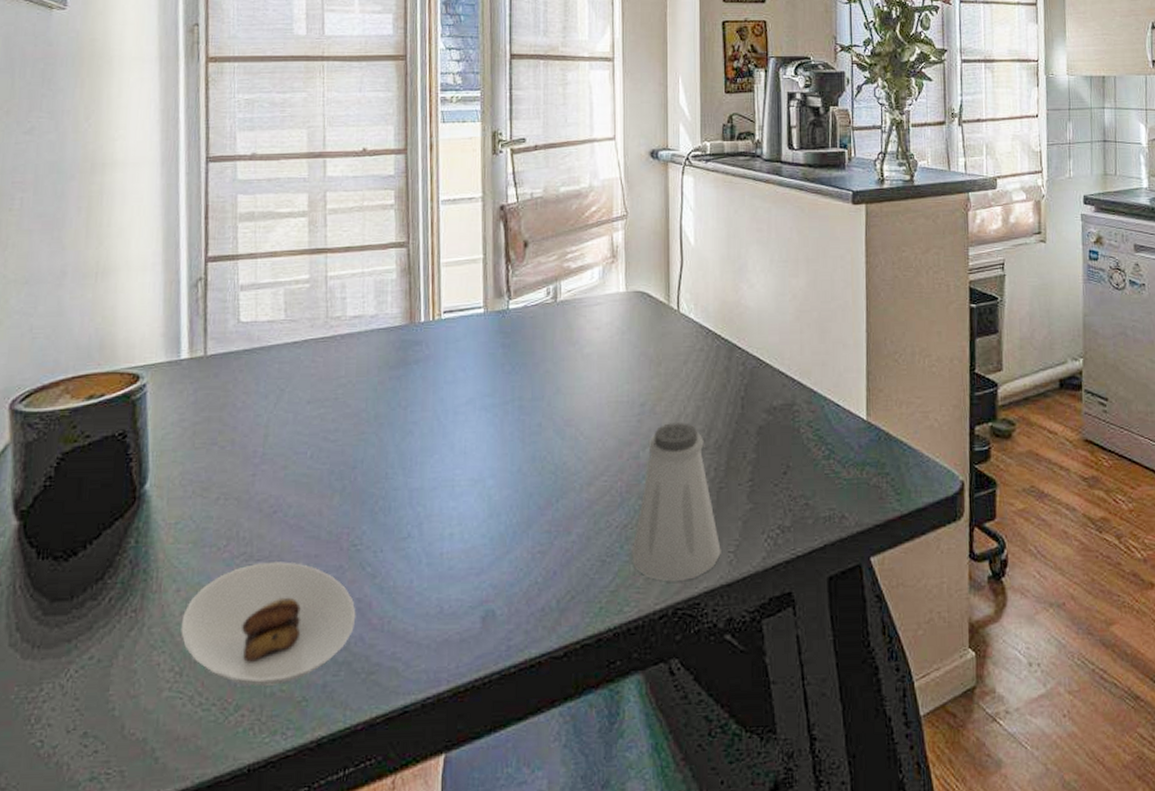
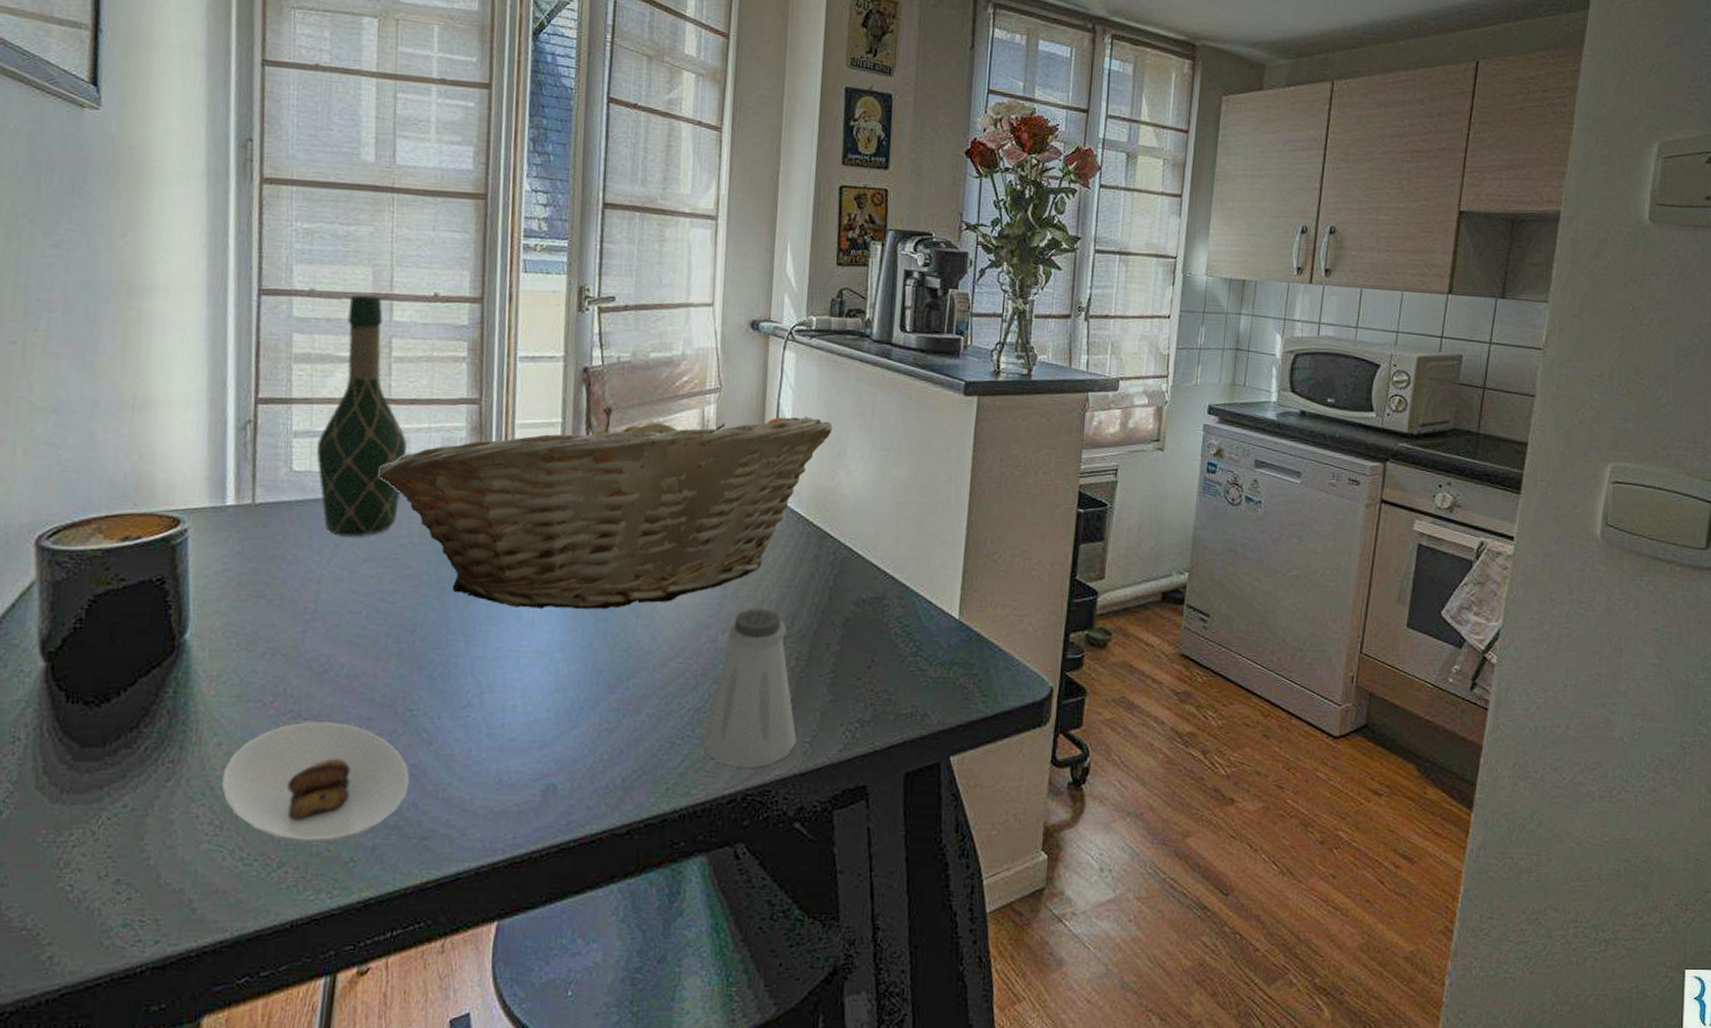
wine bottle: none [261,155,343,381] -> present [316,294,407,537]
fruit basket: none [318,235,733,438] -> present [378,407,833,610]

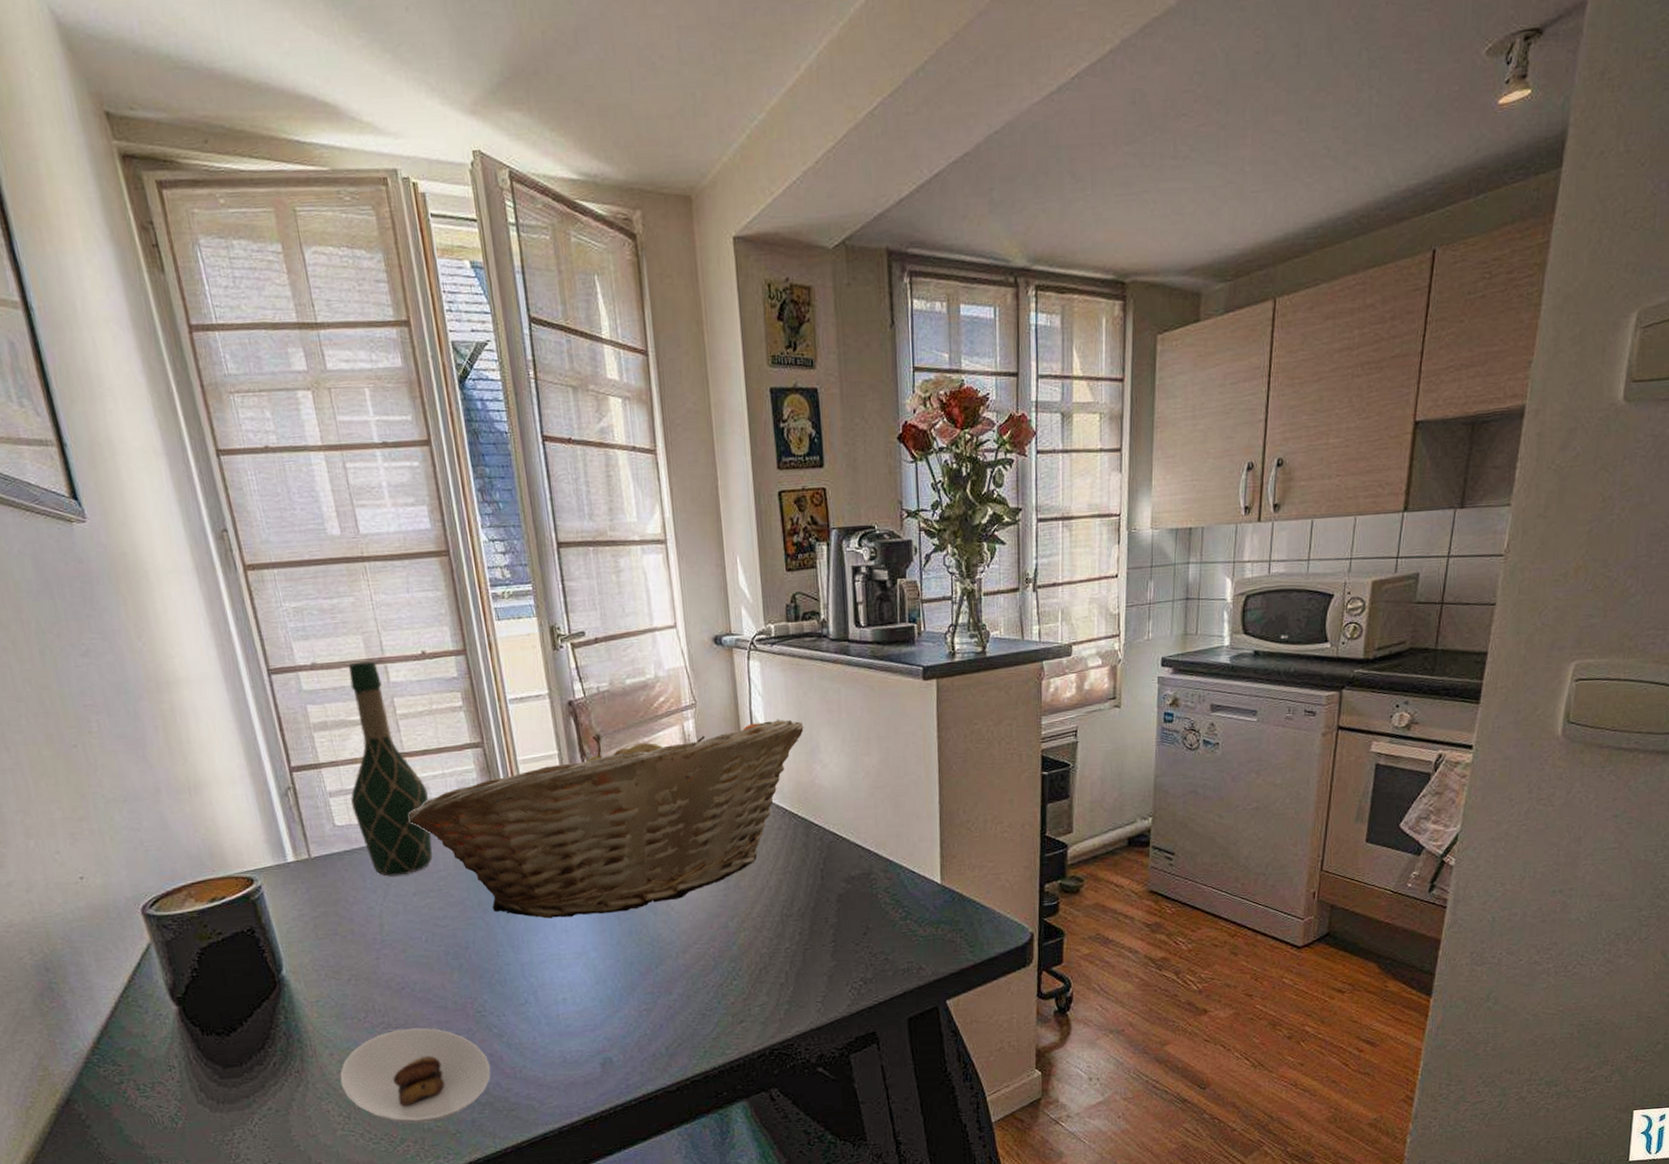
saltshaker: present [703,608,797,768] -> none [728,895,810,1029]

